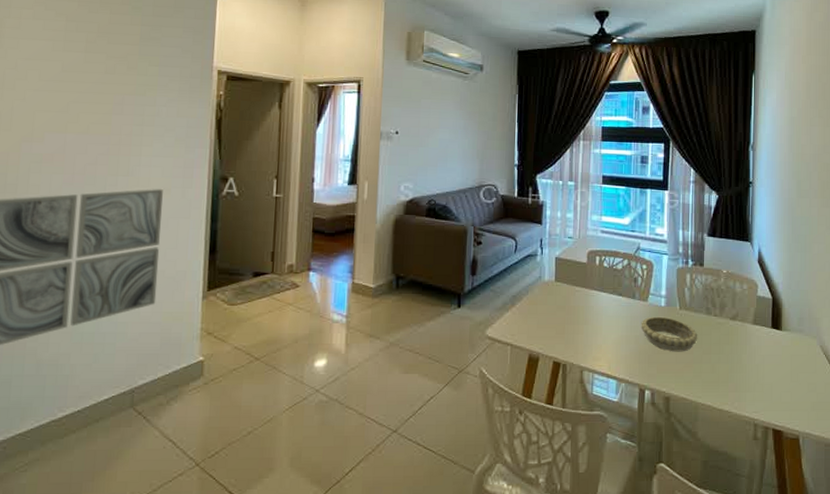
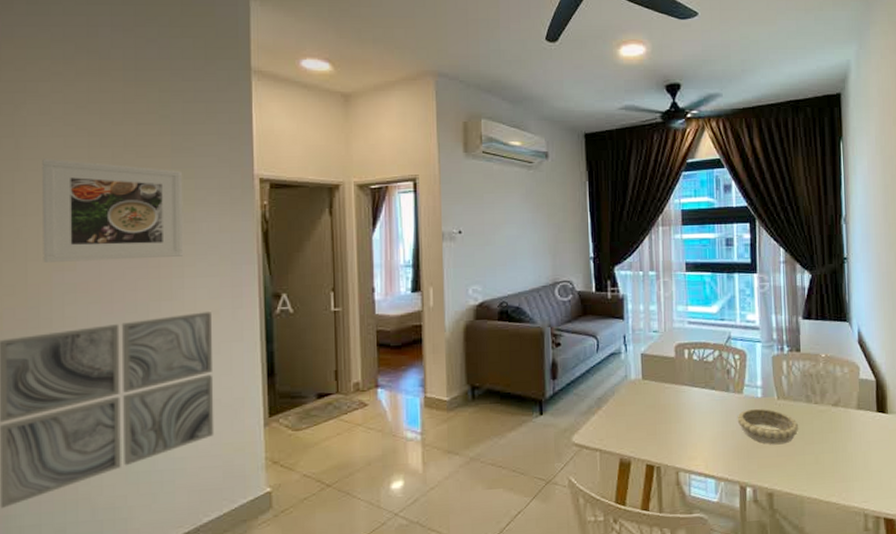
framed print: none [14,38,147,137] -> present [42,158,184,262]

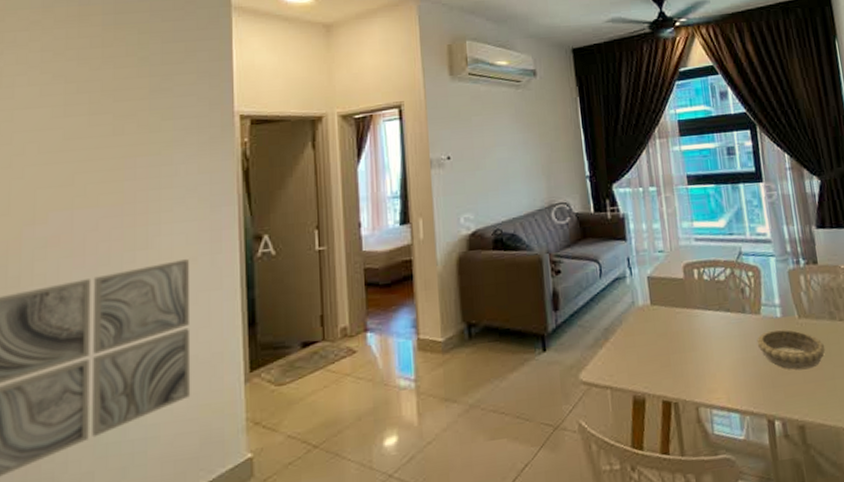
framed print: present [42,158,184,262] -> none [13,108,161,217]

